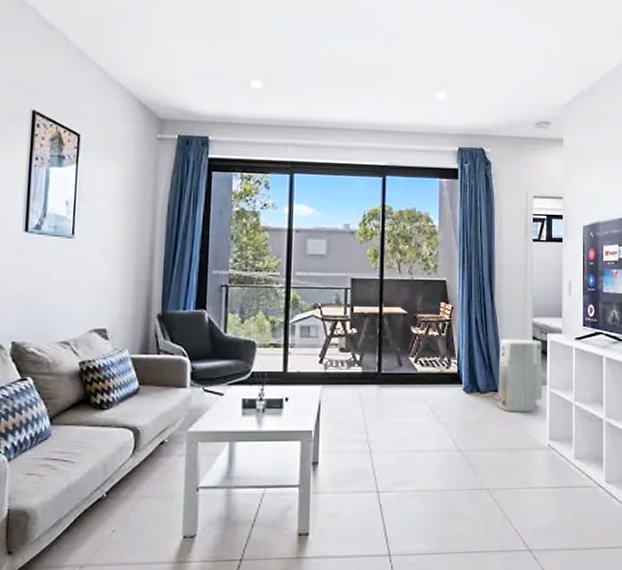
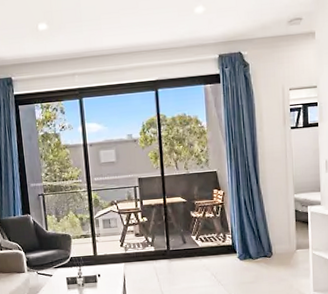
air purifier: present [495,338,543,411] -> none [265,212,306,272]

